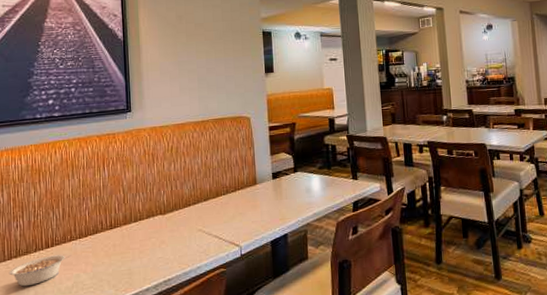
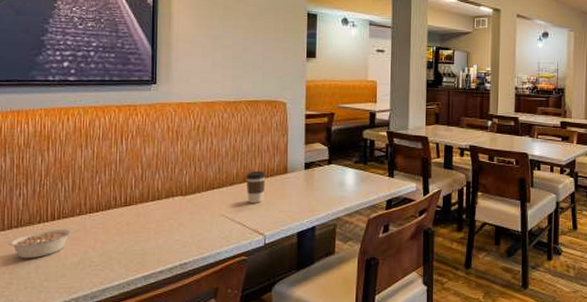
coffee cup: none [218,184,238,216] -> present [246,171,266,203]

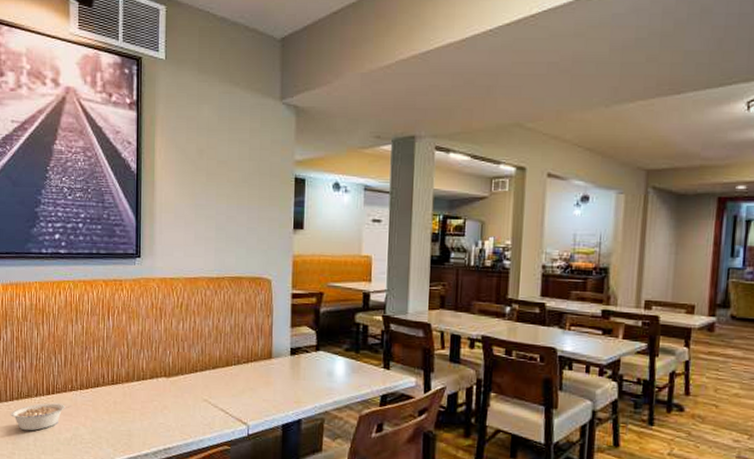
coffee cup: present [246,171,266,203] -> none [229,354,250,390]

